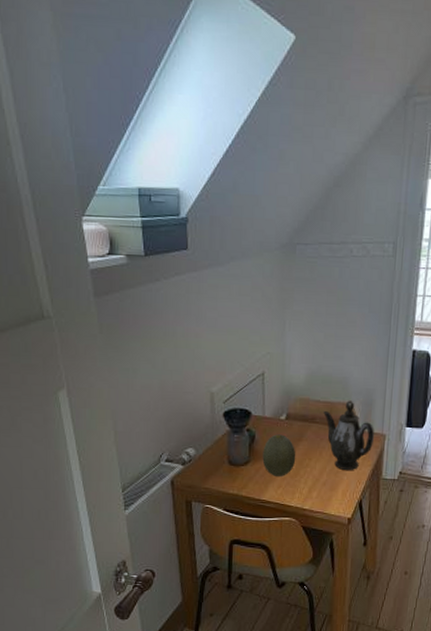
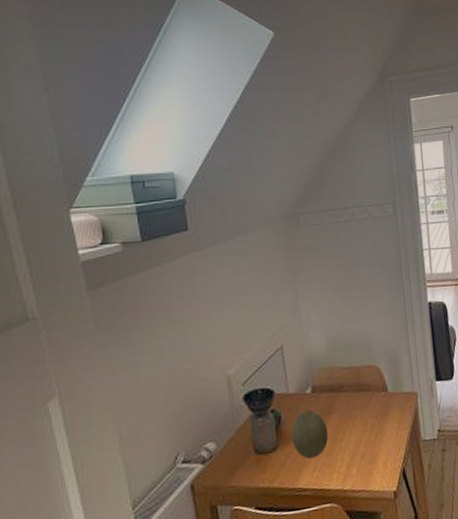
teapot: present [323,400,374,471] -> none [350,362,407,439]

